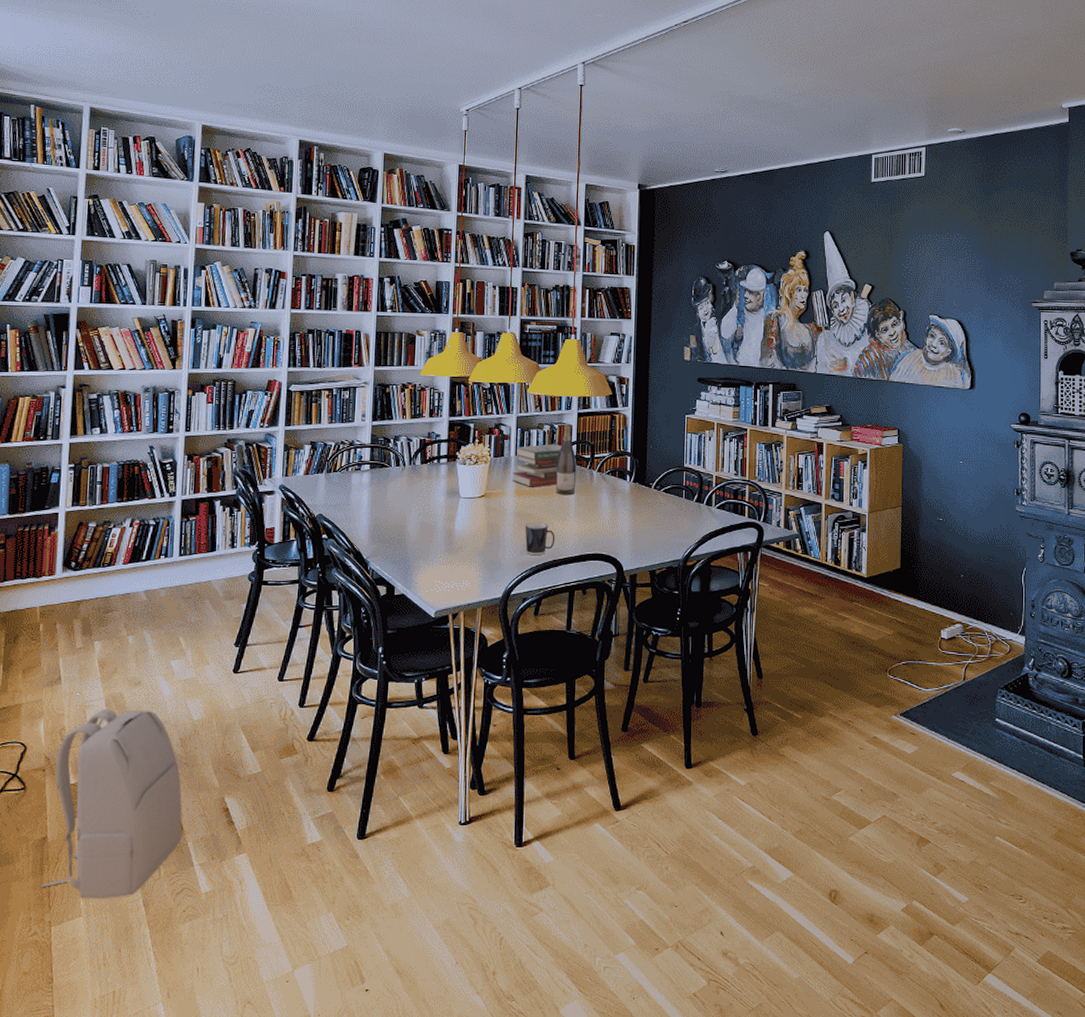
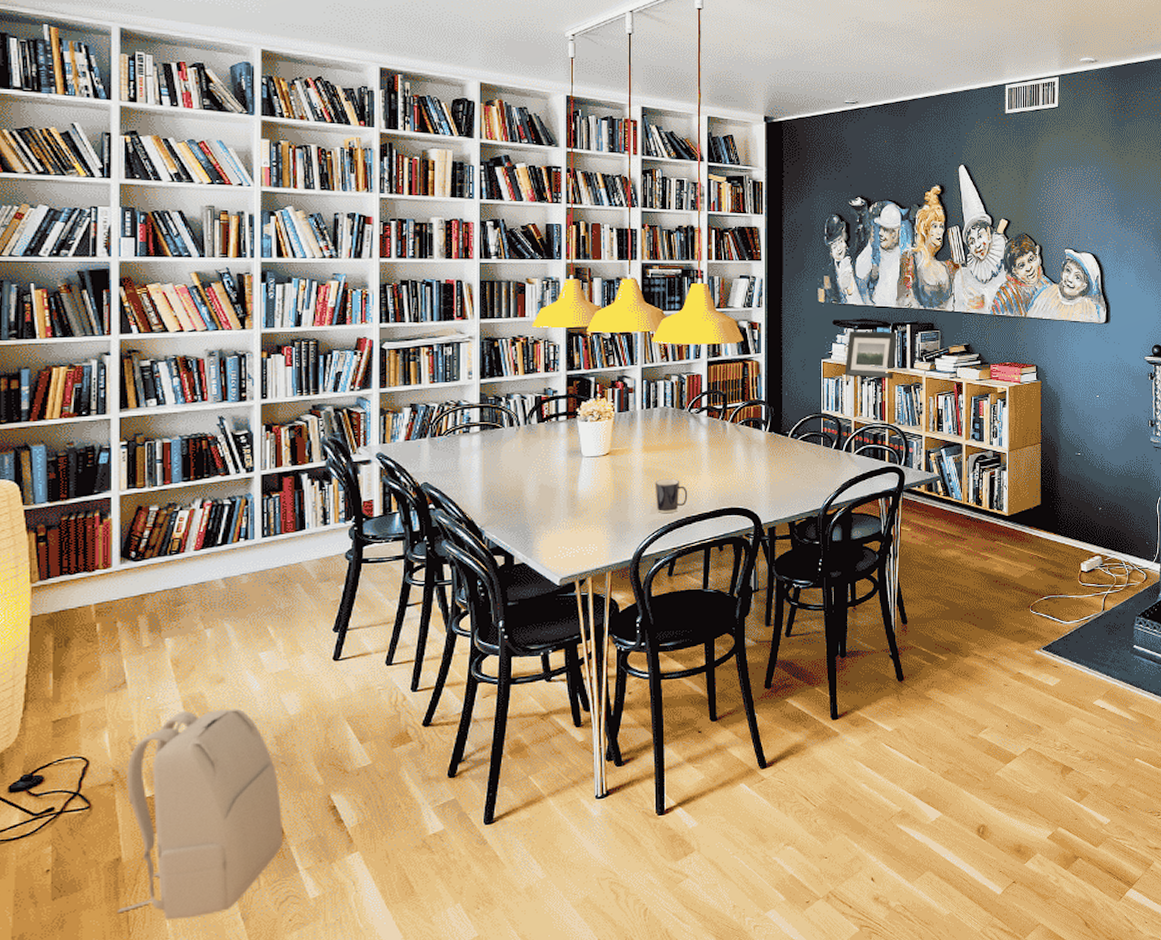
books: present [512,444,562,487] -> none [639,395,692,442]
wine bottle: present [555,423,577,495] -> none [685,372,708,449]
picture frame: none [707,388,760,437] -> present [845,331,897,379]

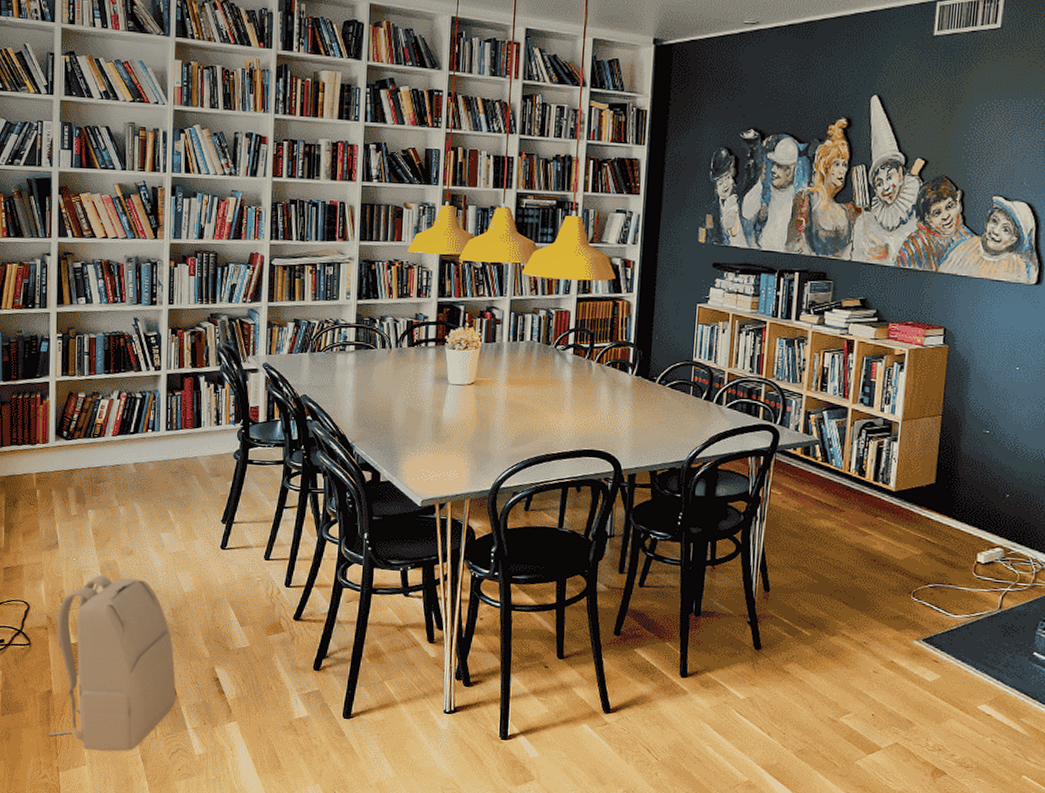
mug: present [655,478,688,514] -> none [516,413,549,449]
picture frame: present [845,331,897,379] -> none [721,275,784,331]

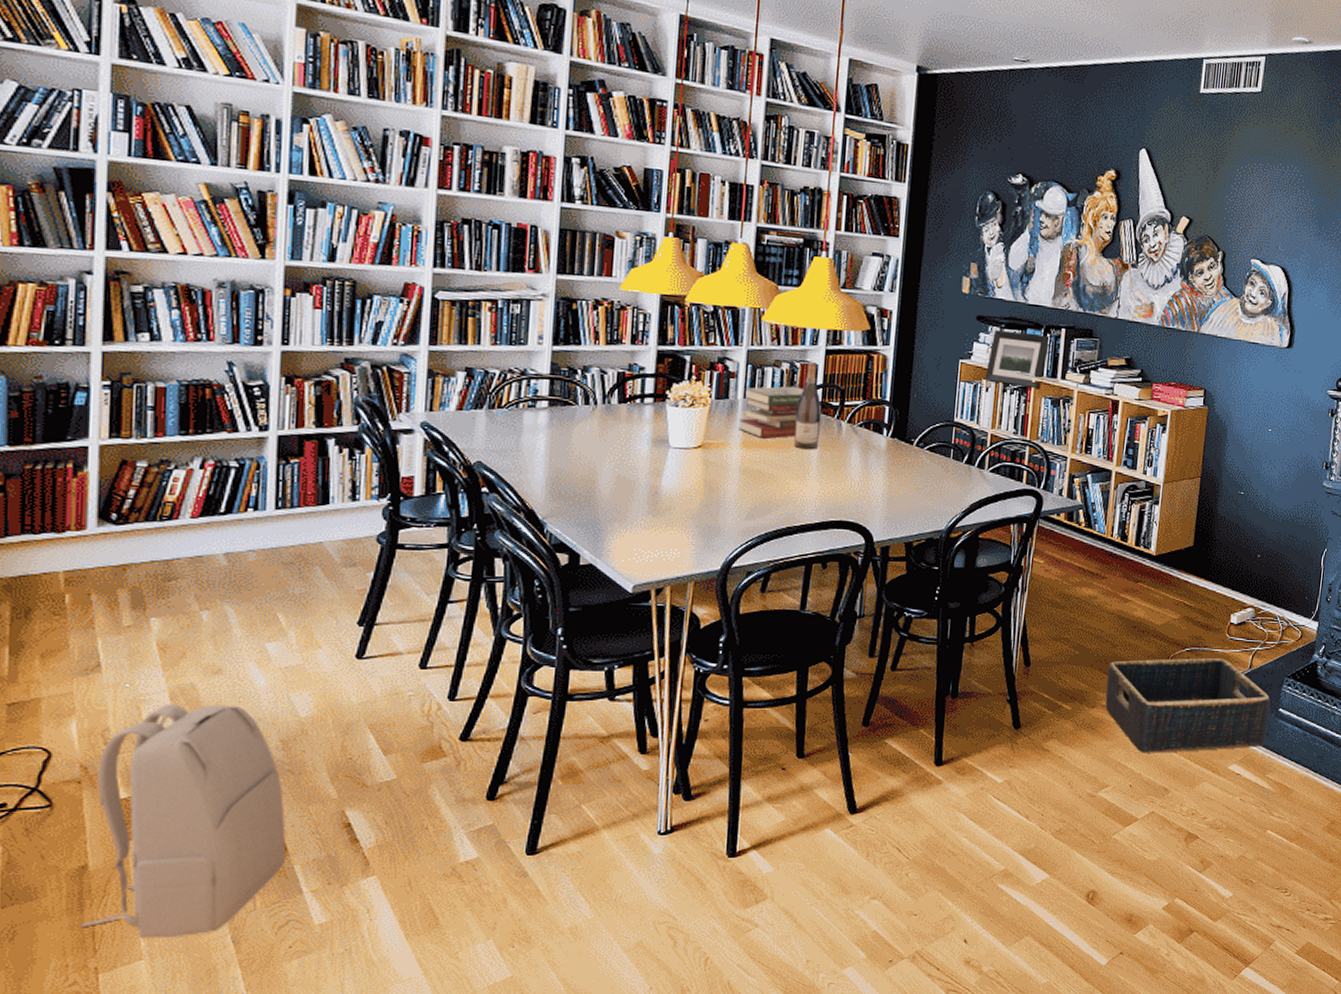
books: none [504,330,559,377] -> present [738,386,804,439]
wine bottle: none [551,308,575,387] -> present [794,361,822,450]
picture frame: none [721,275,784,331] -> present [984,329,1050,390]
basket: none [845,592,1023,690] -> present [1105,658,1270,753]

